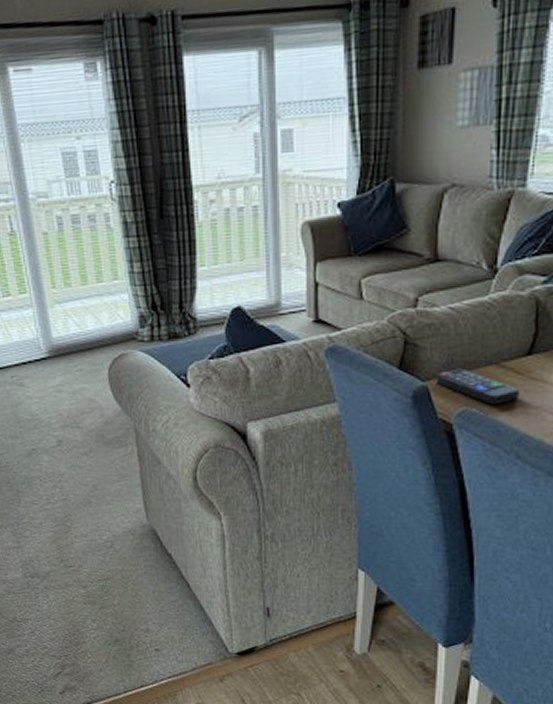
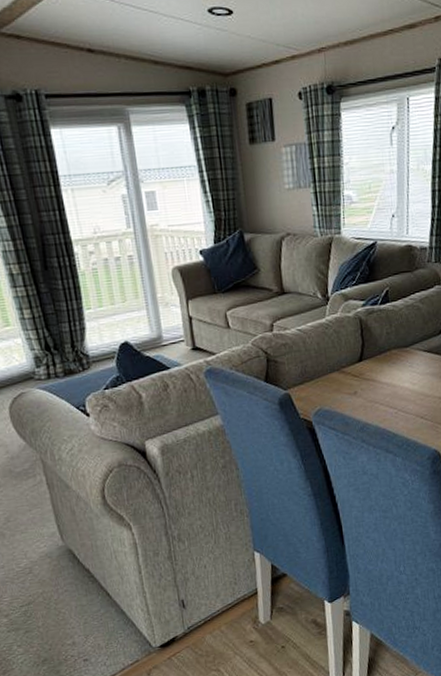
remote control: present [435,368,519,406] -> none [294,376,357,403]

